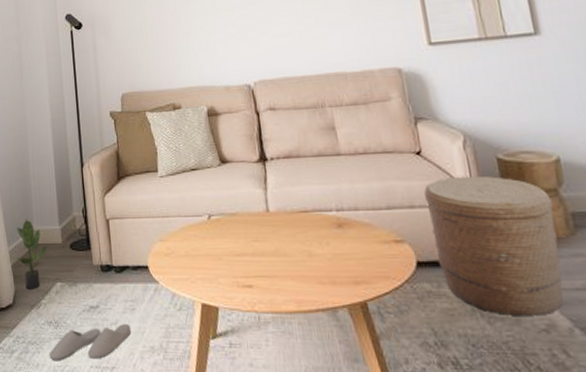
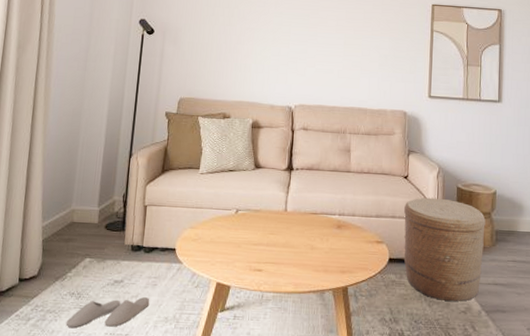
potted plant: present [17,219,48,289] -> none [49,198,84,263]

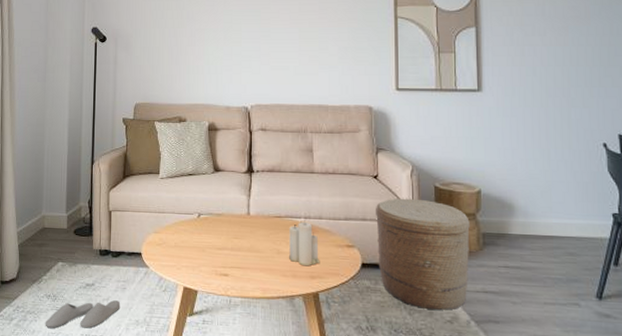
candle: none [322,217,351,262] -> present [289,220,320,267]

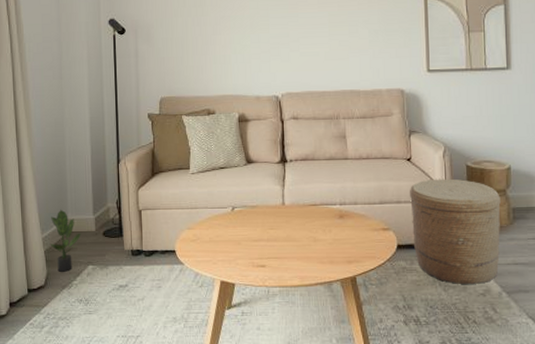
potted plant: none [24,205,54,267] -> present [50,209,82,272]
slippers: present [45,300,121,329] -> none [78,300,157,332]
candle: present [289,220,320,267] -> none [325,207,357,252]

